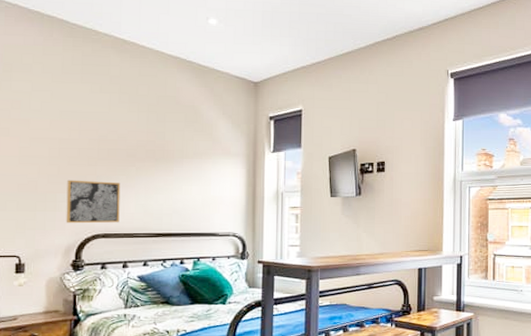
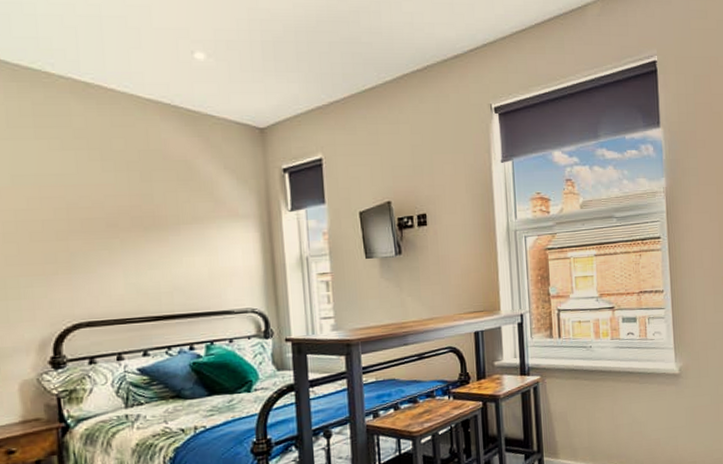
wall art: present [66,180,121,224] -> none [31,258,106,313]

